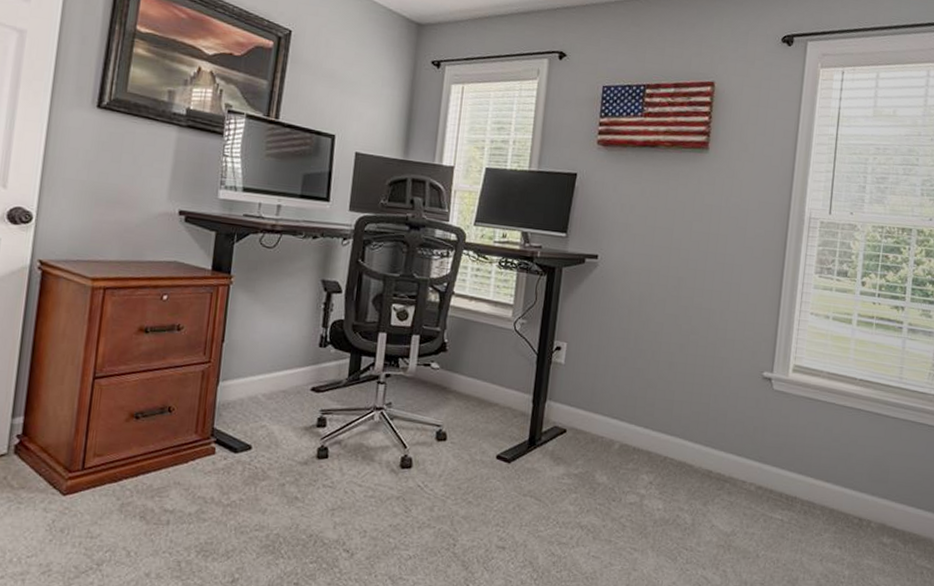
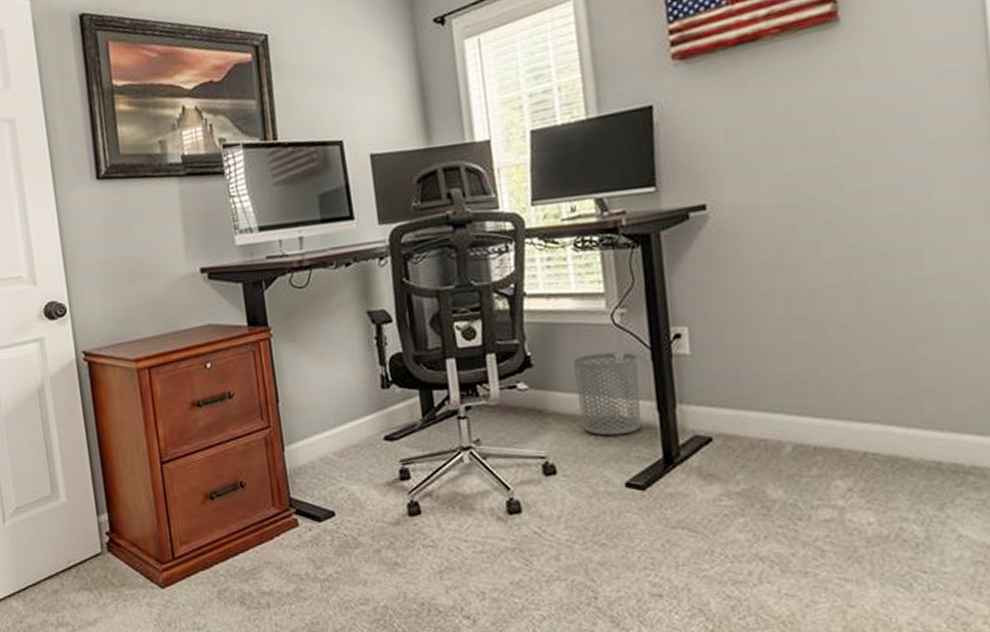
waste bin: none [474,349,527,417] -> present [573,352,642,436]

